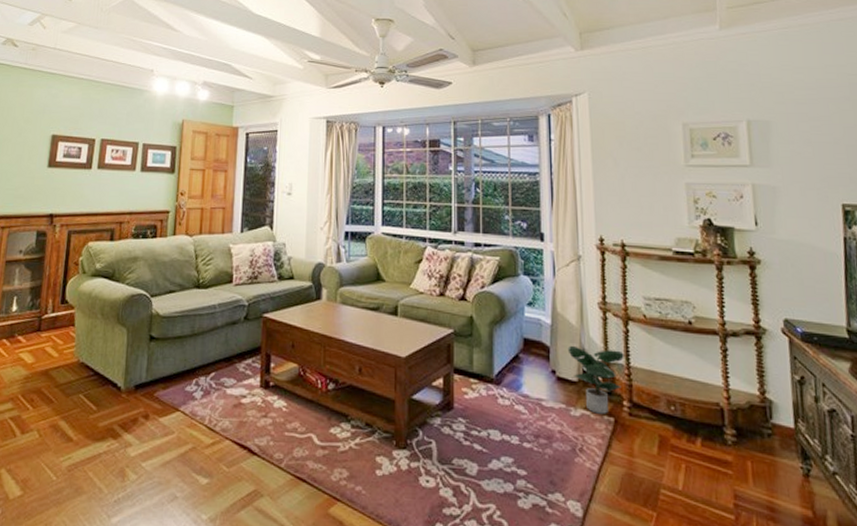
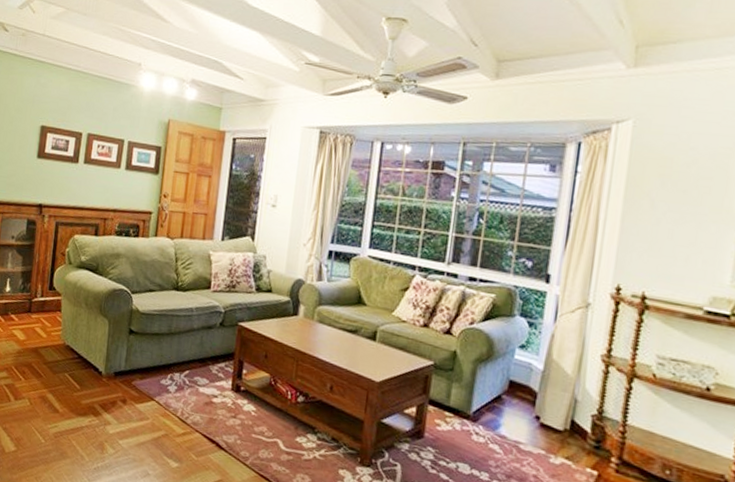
potted plant: present [567,345,624,414] -> none [557,394,622,467]

